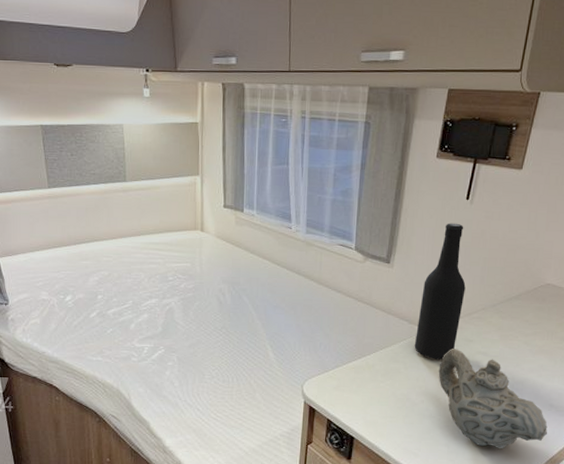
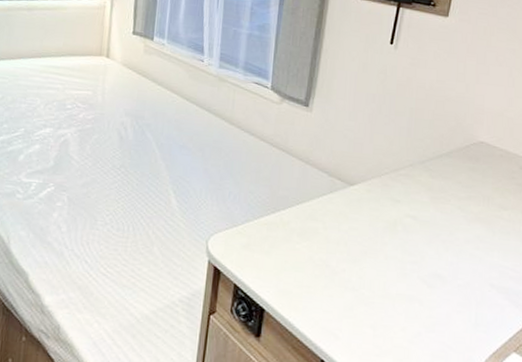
bottle: present [414,223,466,361] -> none [334,67,391,222]
teapot: present [438,349,548,449] -> none [362,209,489,337]

